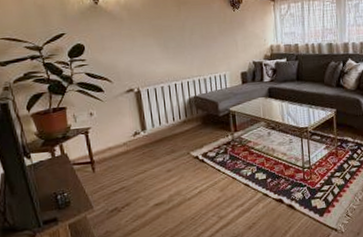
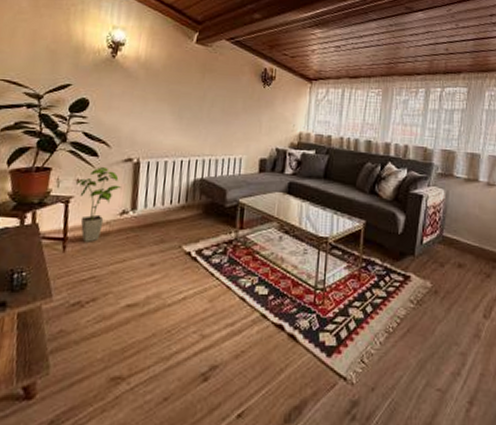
house plant: none [91,100,130,162] -> present [76,167,122,242]

